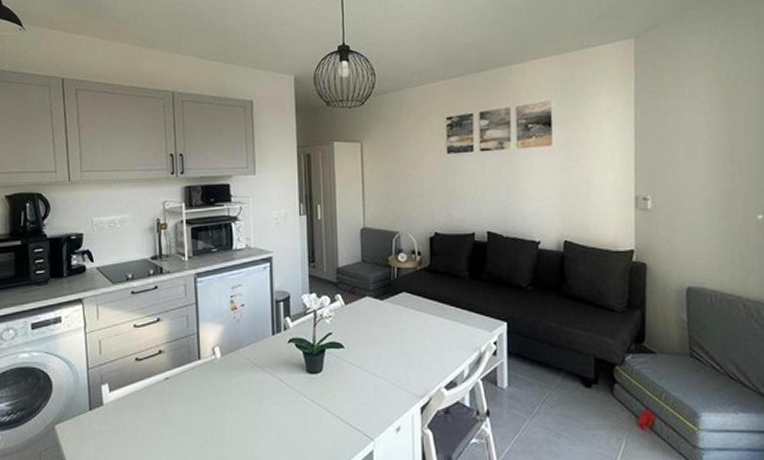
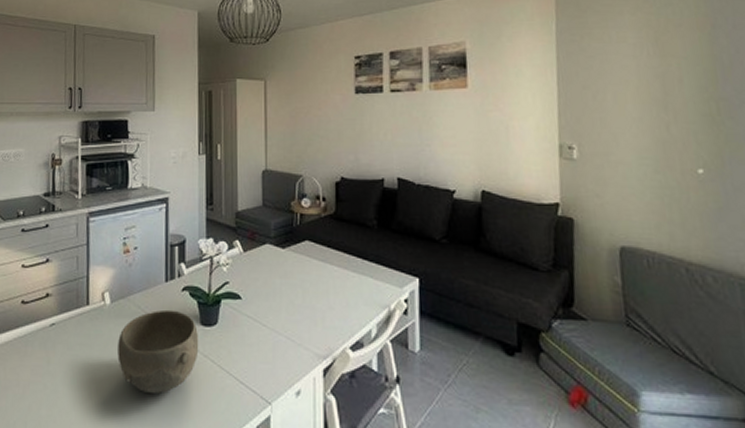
bowl: none [230,360,306,436] -> present [117,309,199,393]

